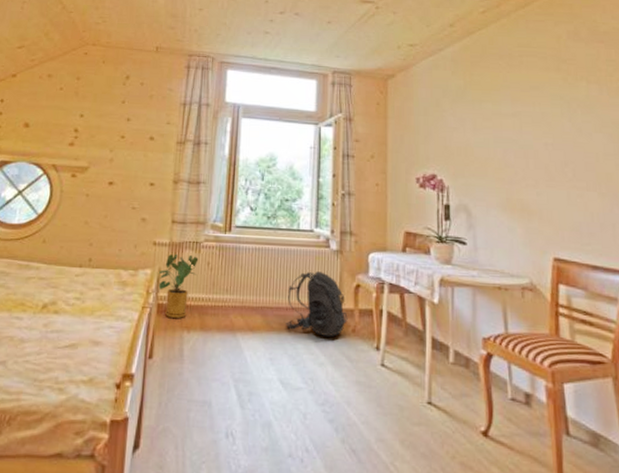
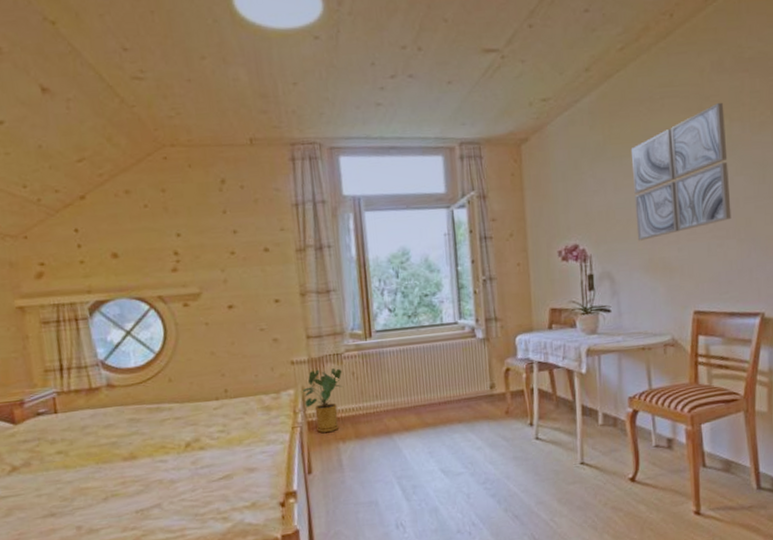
backpack: present [286,271,348,338] -> none [438,362,501,423]
wall art: none [490,65,592,180] -> present [630,102,732,241]

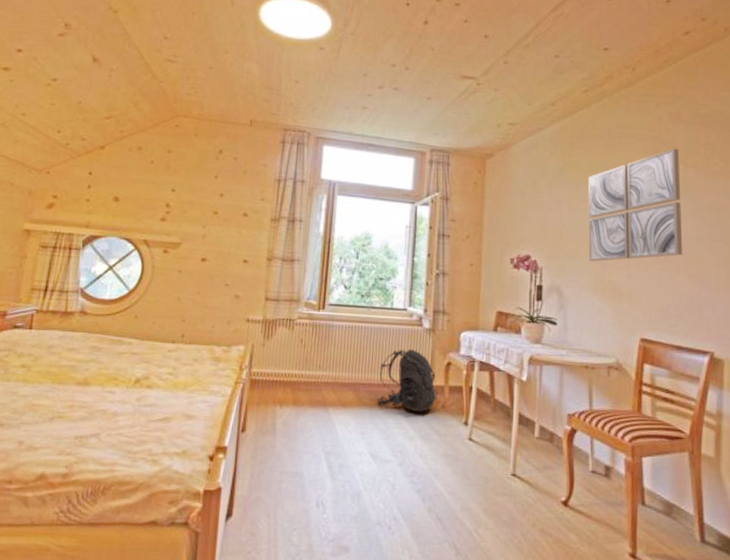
house plant: present [302,368,343,433] -> none [251,330,292,393]
backpack: none [438,362,501,423] -> present [377,349,438,413]

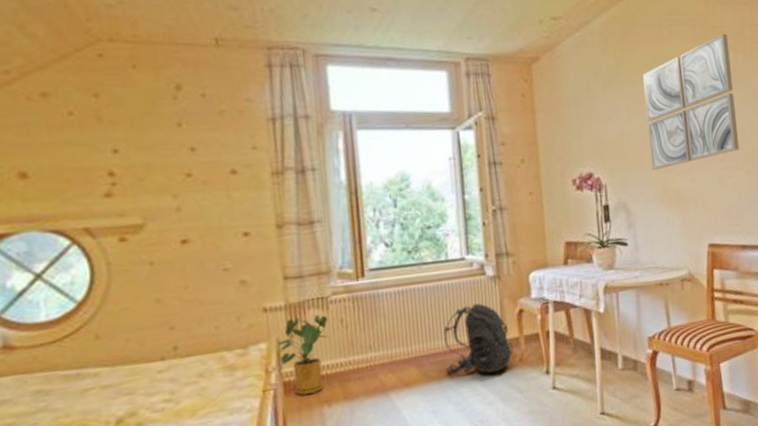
house plant: none [251,330,292,393] -> present [277,315,329,395]

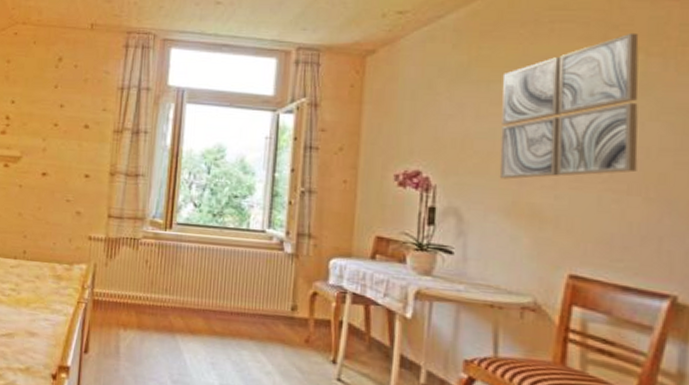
house plant: present [277,315,329,395] -> none [93,249,136,316]
backpack: present [443,303,514,375] -> none [230,275,301,346]

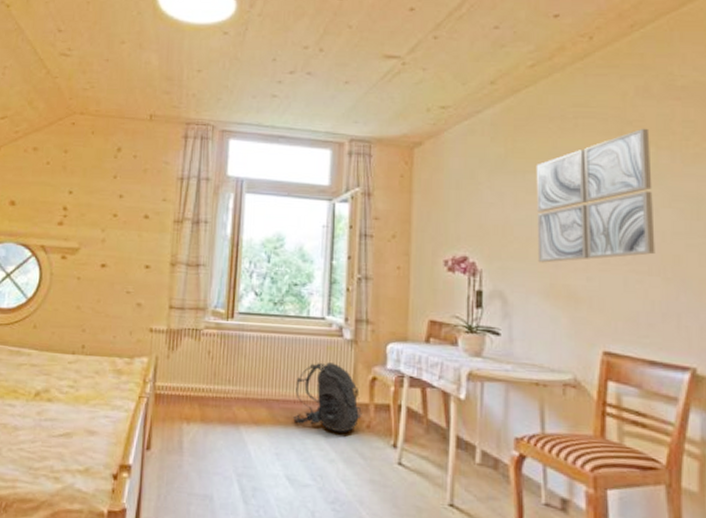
backpack: none [230,275,301,346] -> present [293,362,362,433]

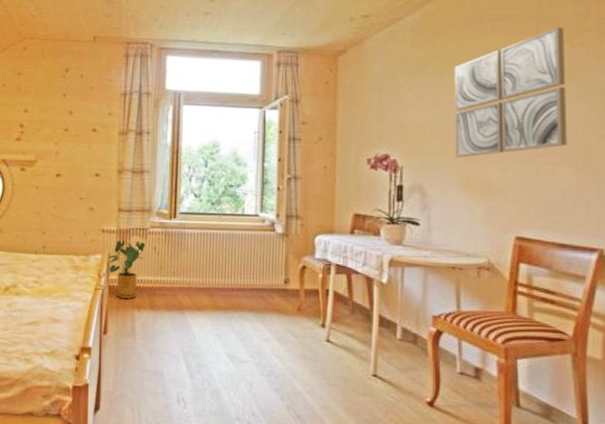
house plant: none [155,341,199,409] -> present [108,240,146,299]
backpack: present [293,362,362,433] -> none [232,254,293,316]

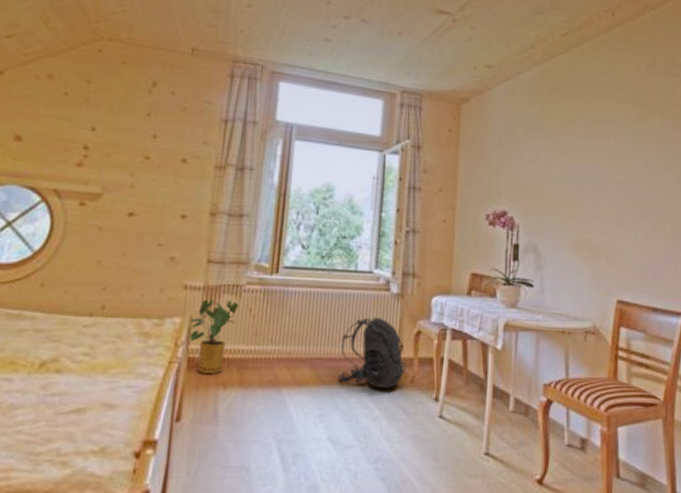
backpack: none [232,254,293,316] -> present [338,317,406,390]
wall art: present [454,26,567,158] -> none [566,99,659,219]

